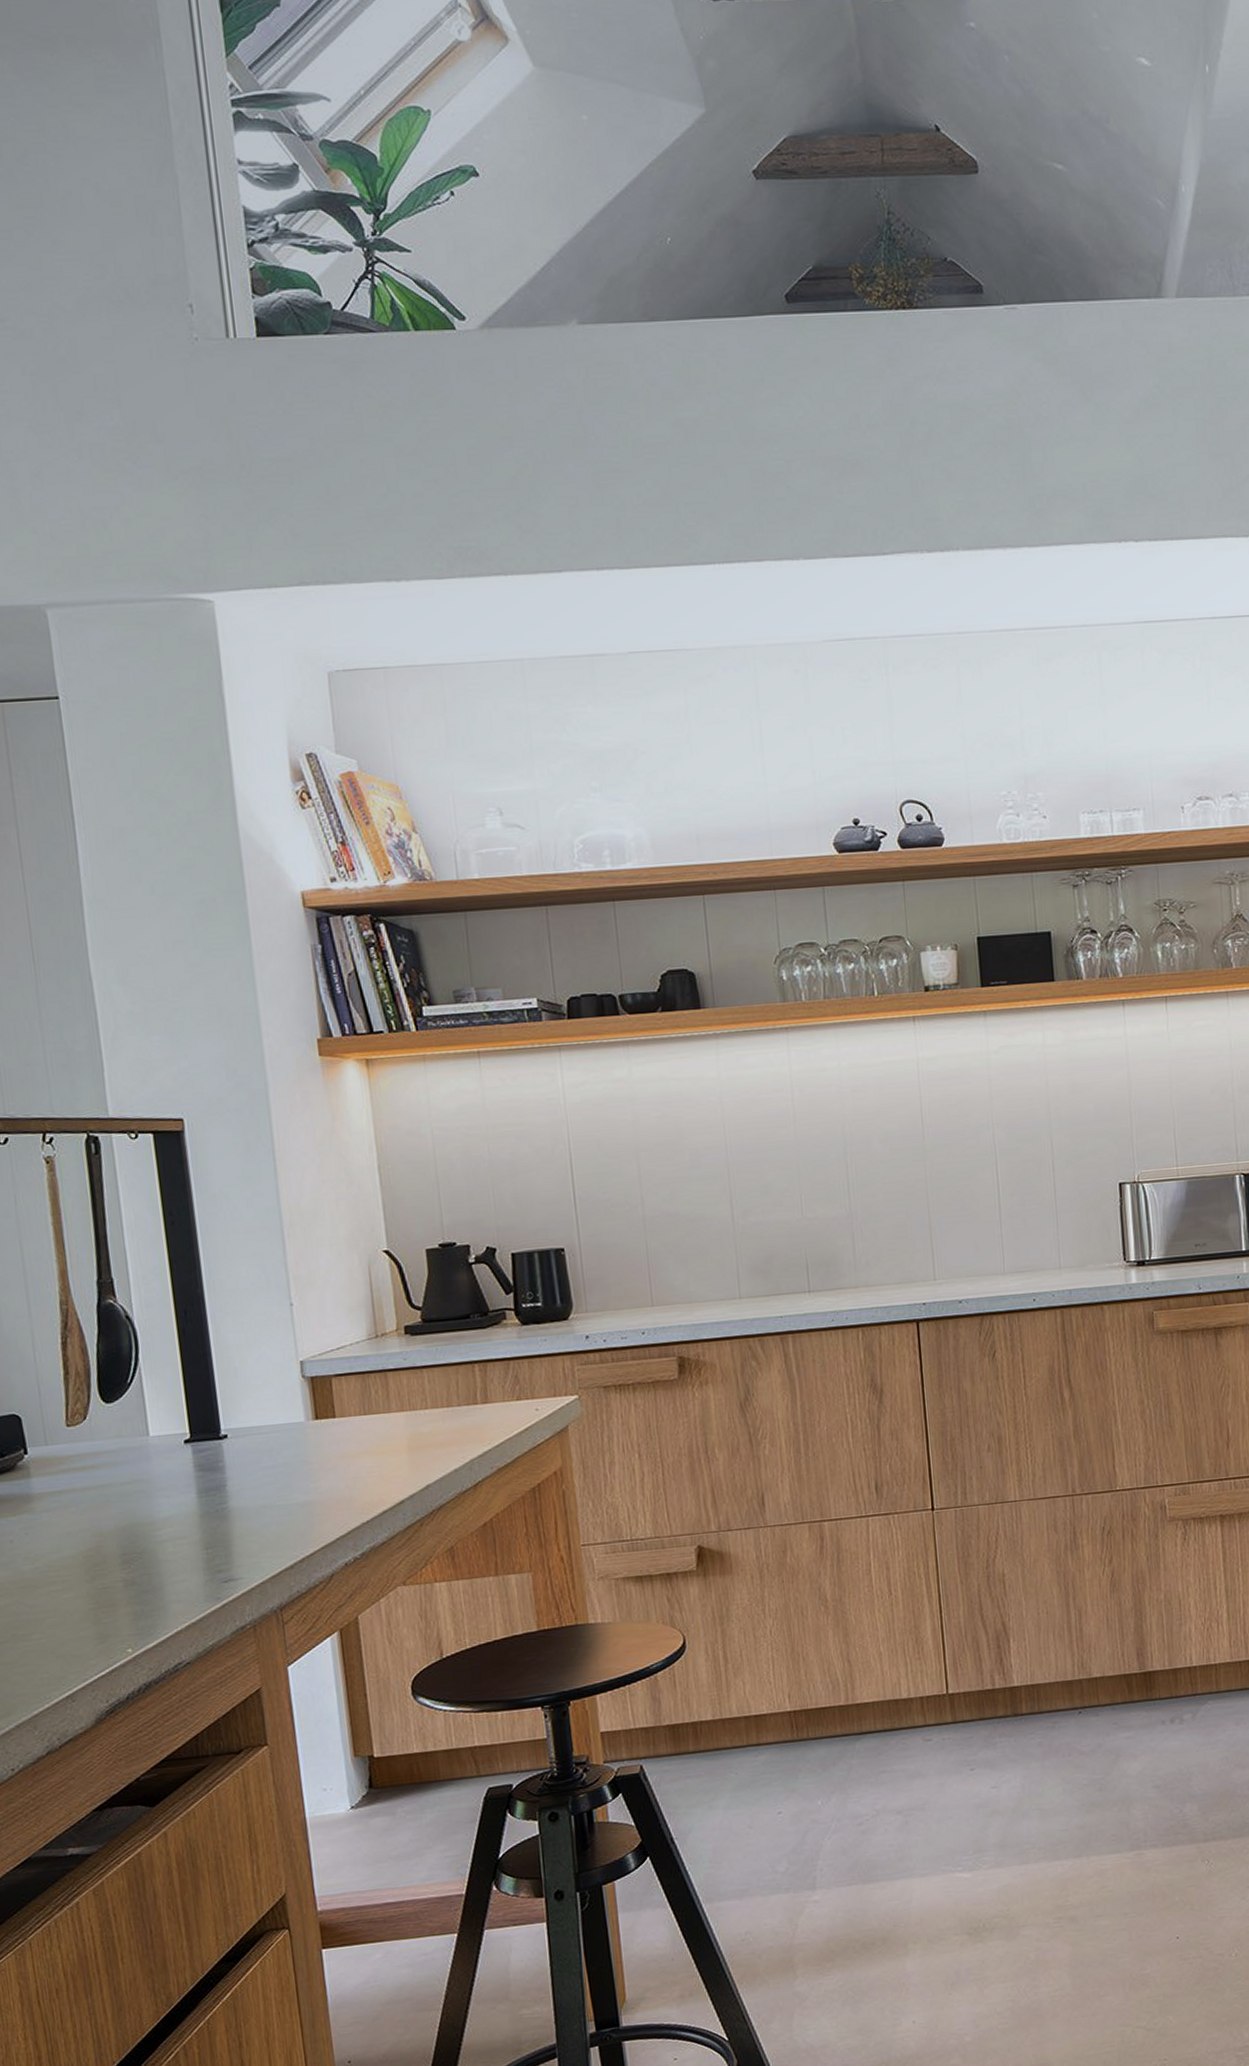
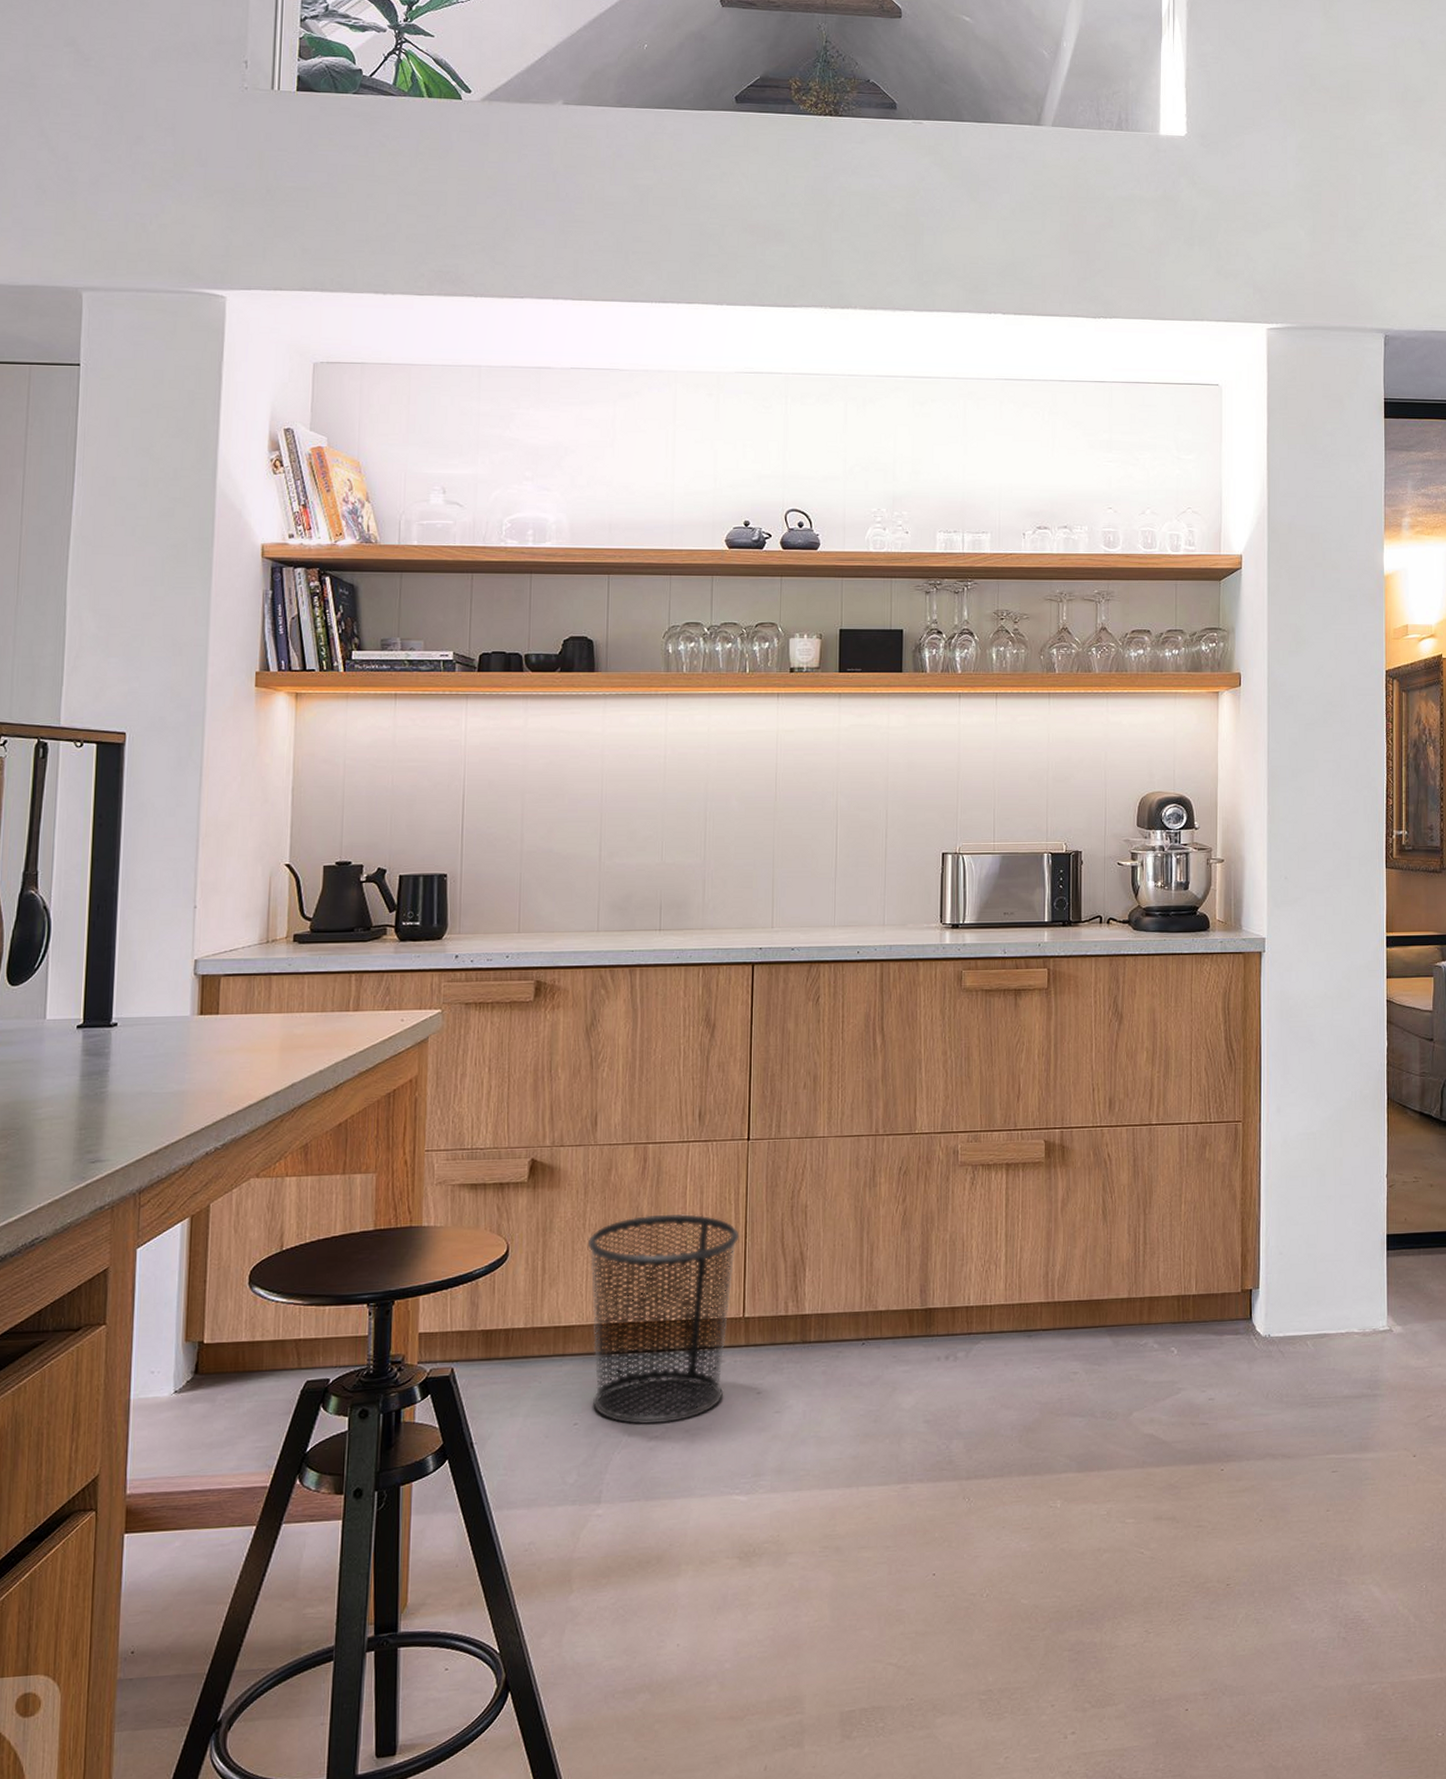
waste bin: none [769,1591,935,1810] -> present [587,1213,740,1425]

